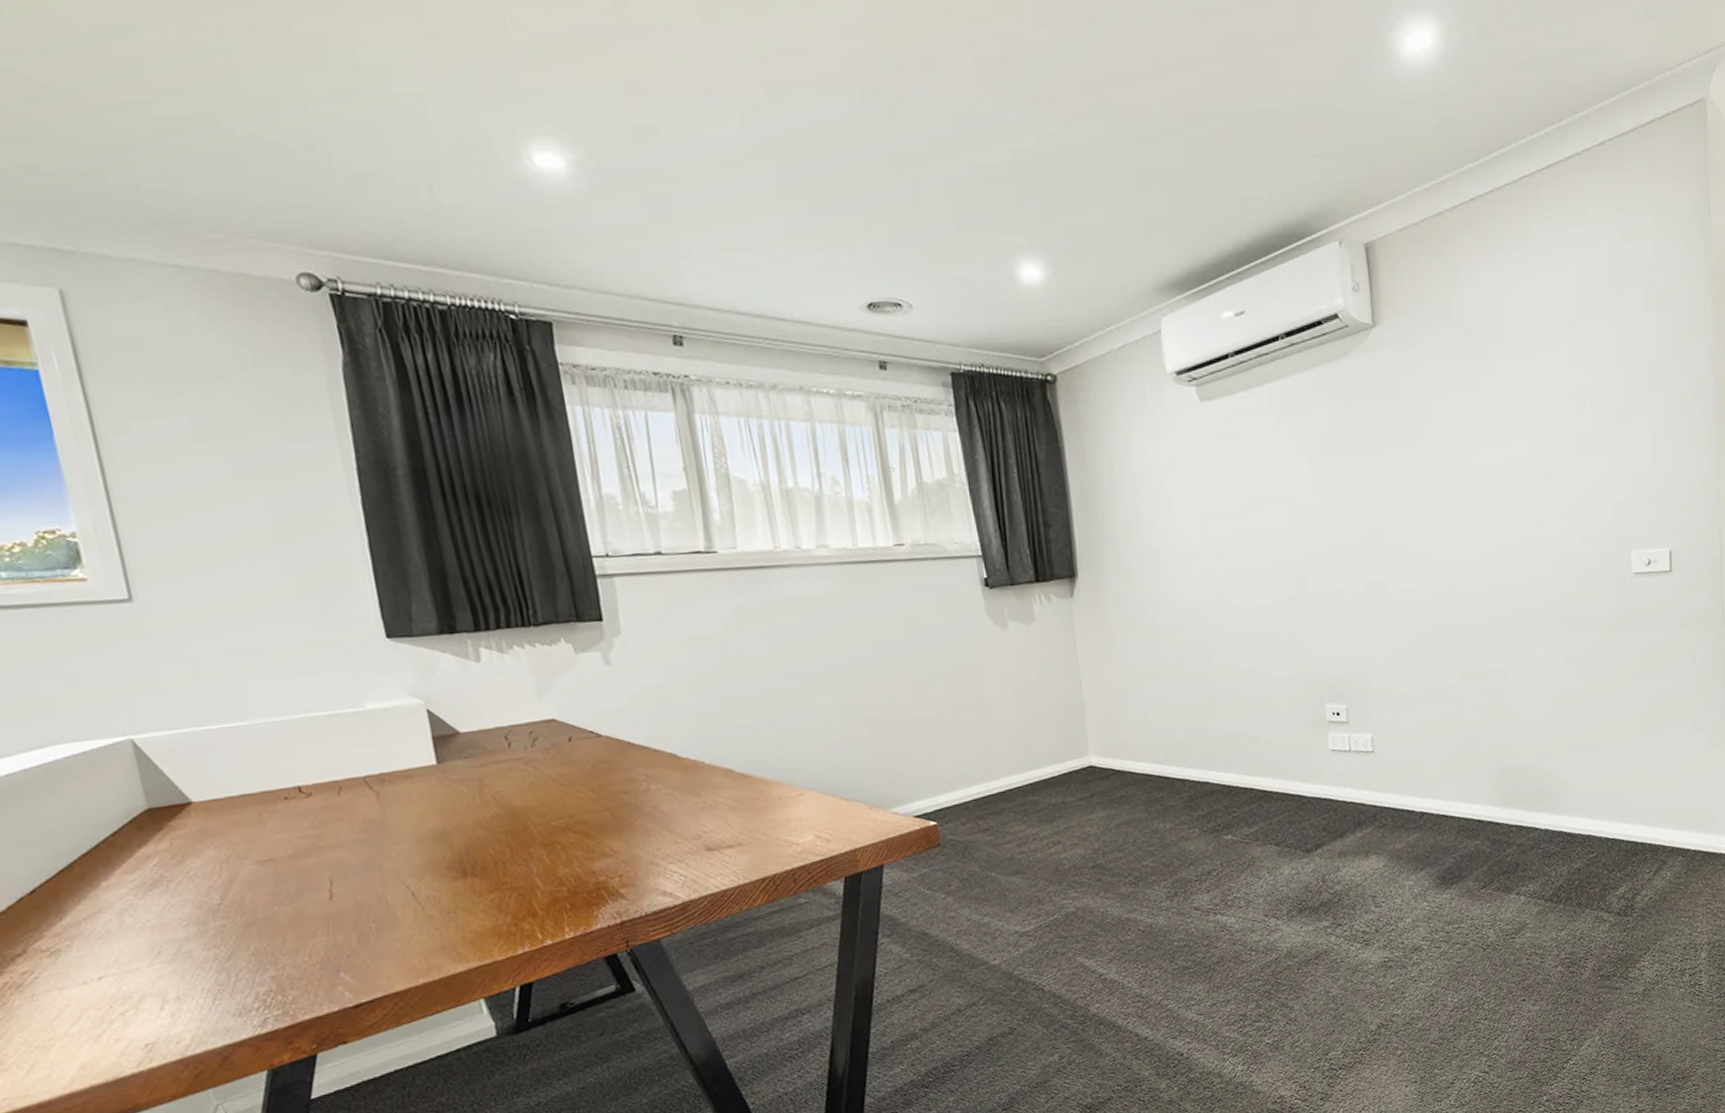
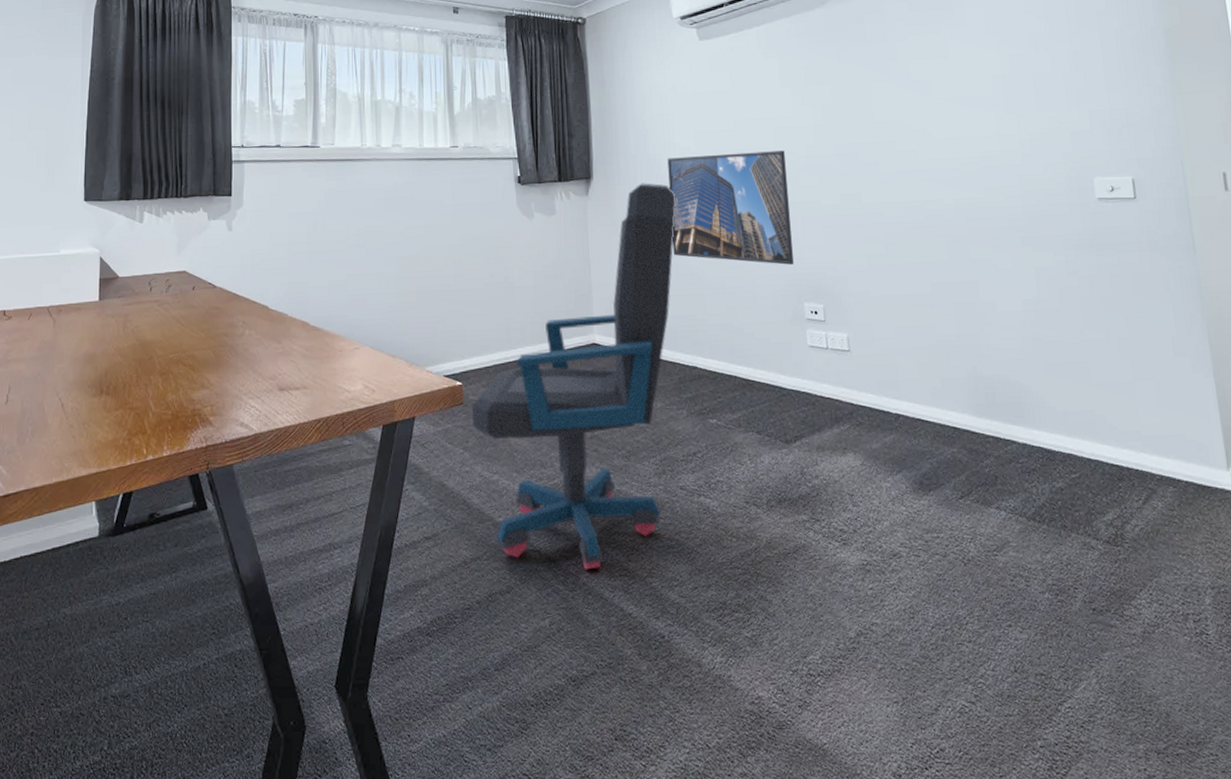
chair: none [951,579,1179,1002] -> present [472,183,676,570]
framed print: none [1167,534,1314,664] -> present [667,150,794,265]

